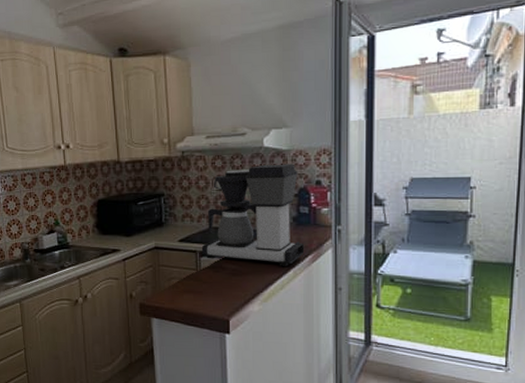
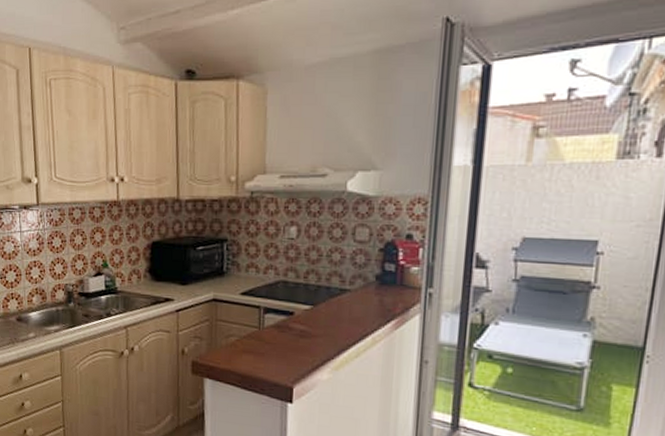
coffee maker: present [201,163,305,266] -> none [266,211,388,331]

